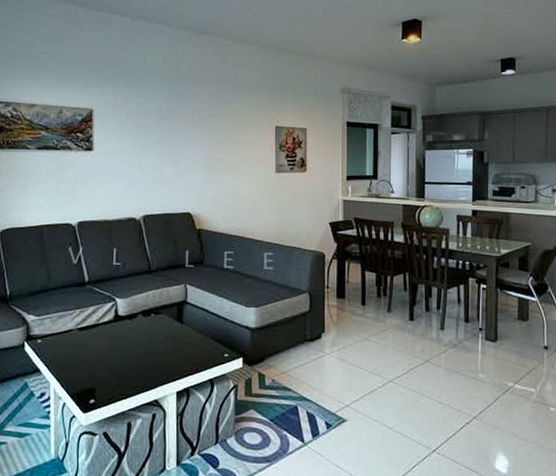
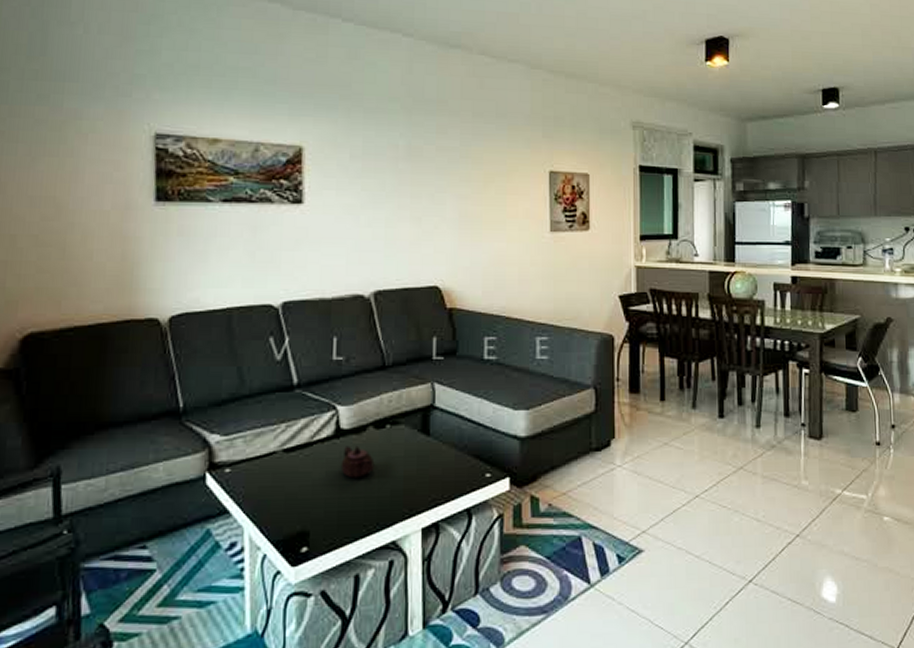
teapot: none [118,328,143,352] -> present [340,445,375,478]

